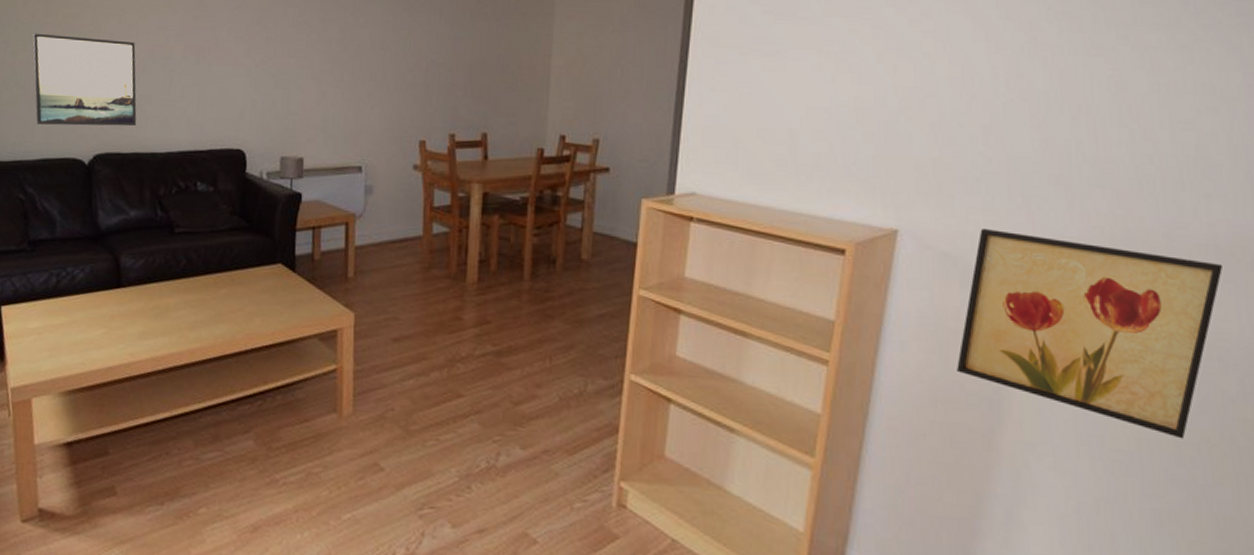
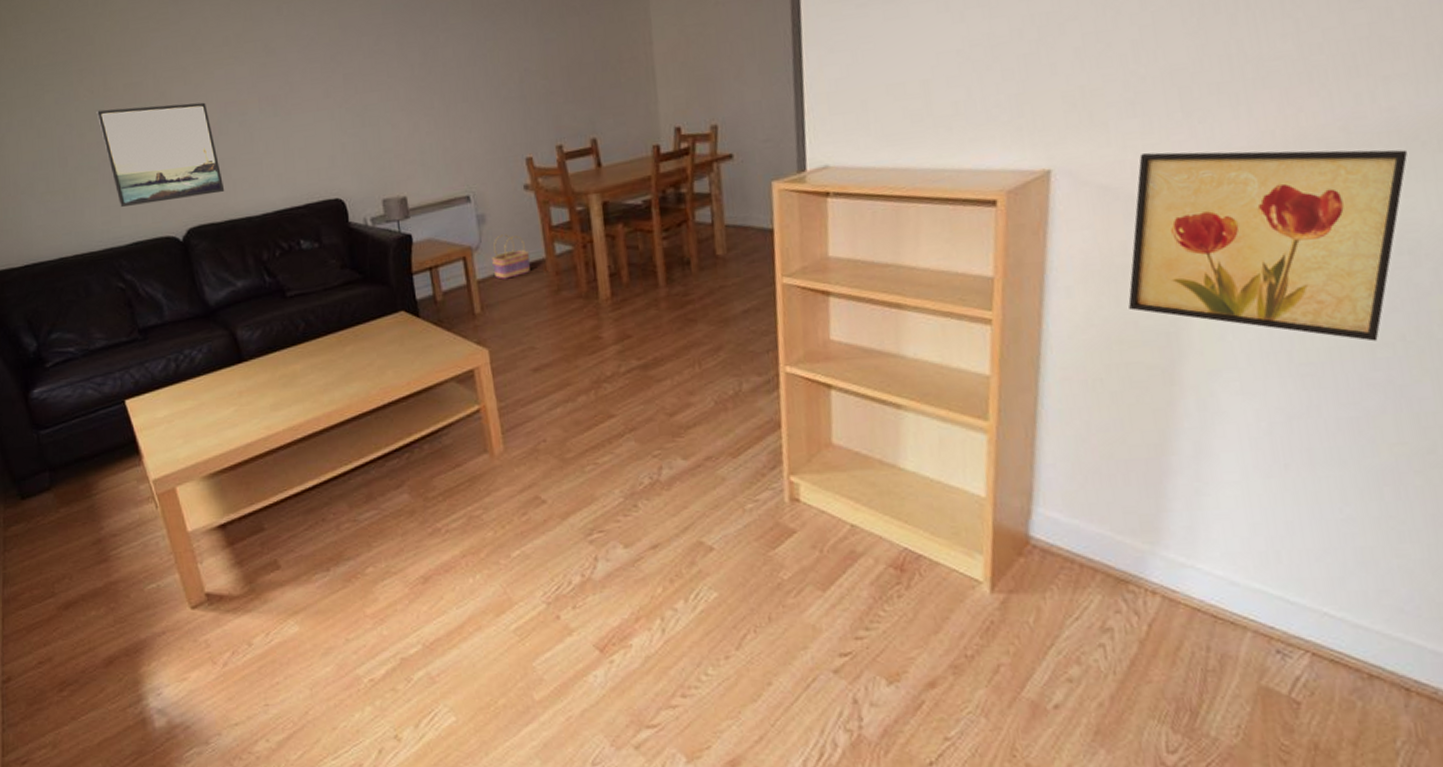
basket: none [372,207,409,250] -> present [492,234,531,279]

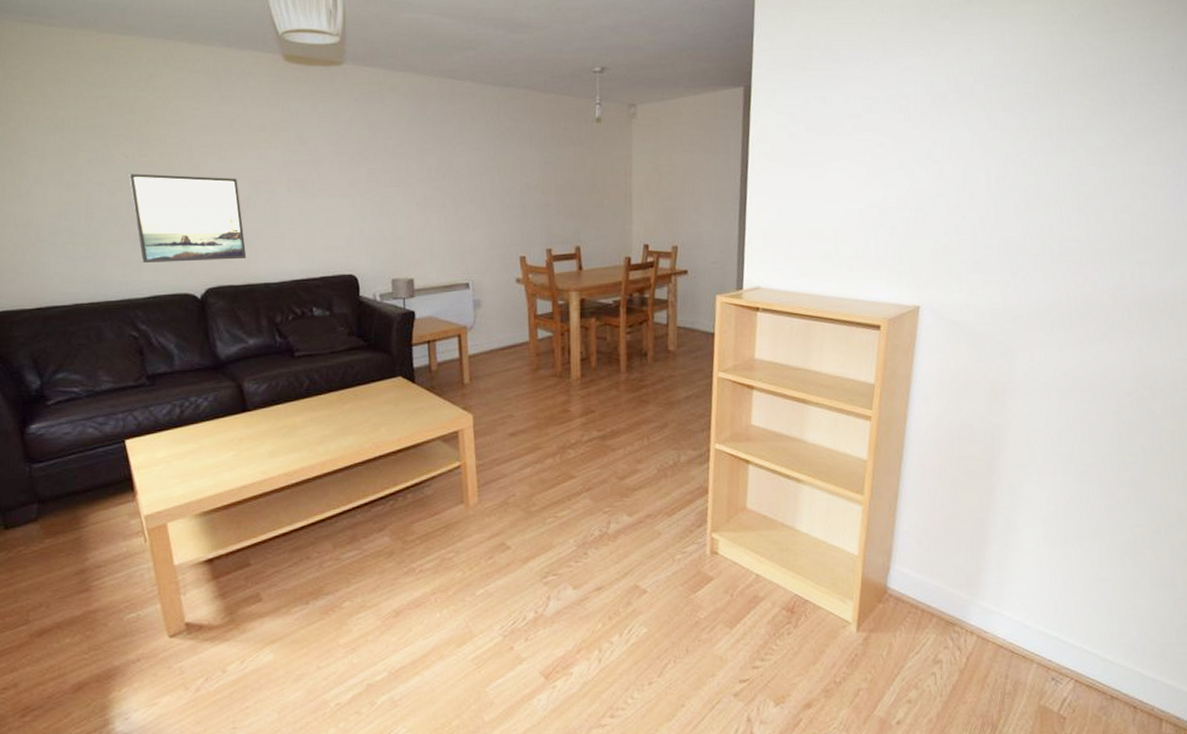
basket: present [492,234,531,279] -> none [483,318,516,356]
wall art: present [1128,149,1408,342] -> none [967,299,1151,450]

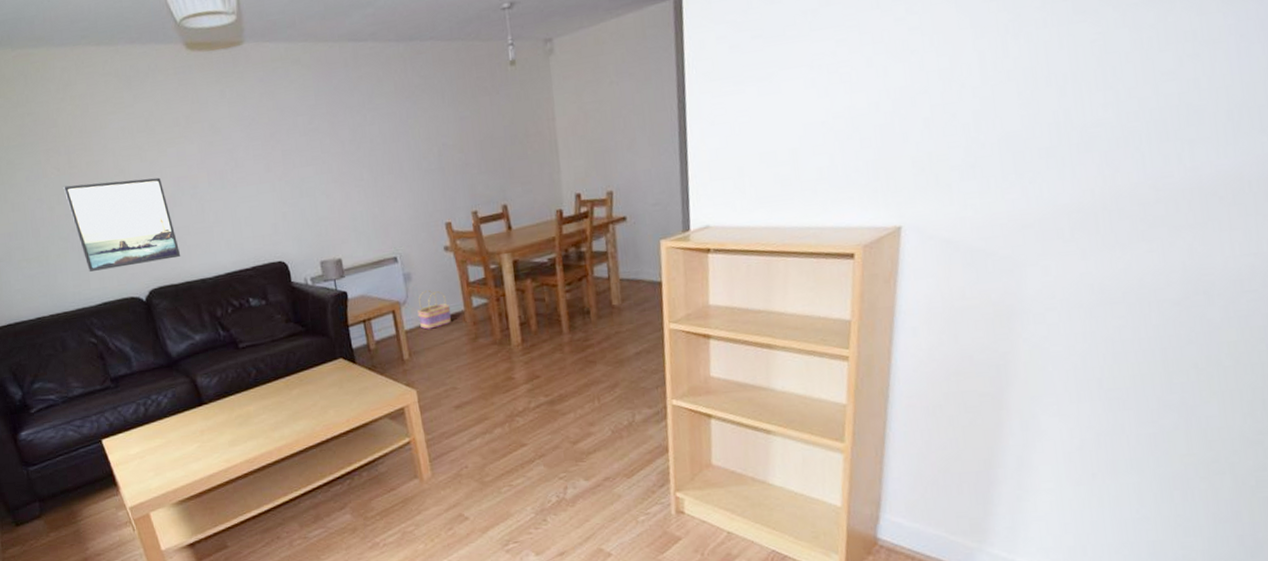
basket: none [483,318,516,356] -> present [417,290,452,330]

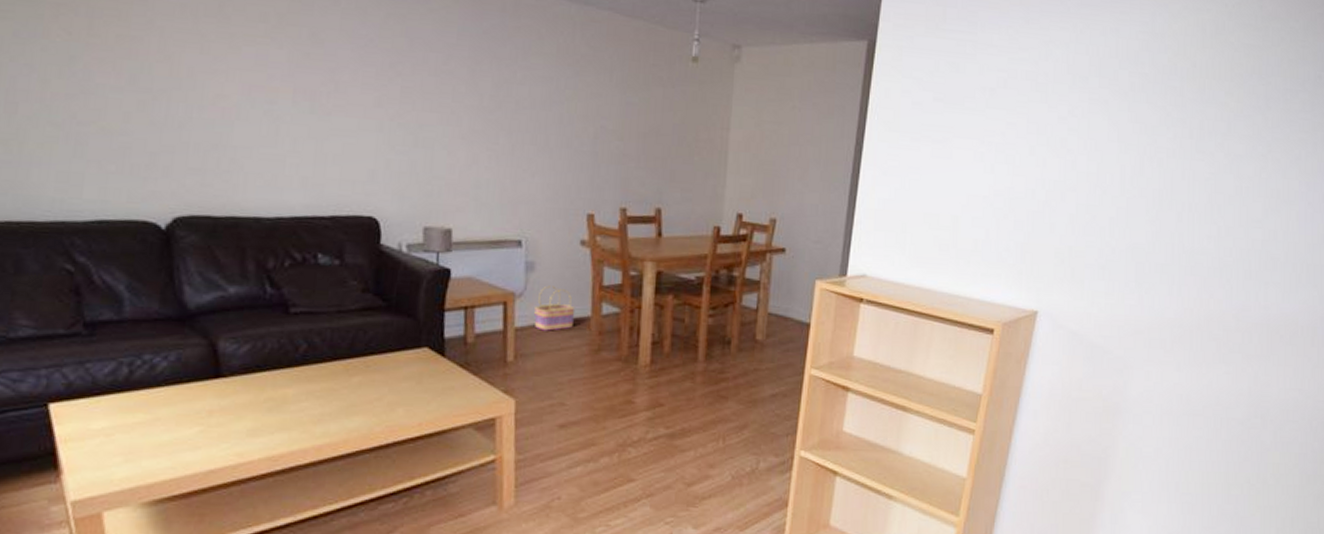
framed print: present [63,177,181,272] -> none [71,57,232,184]

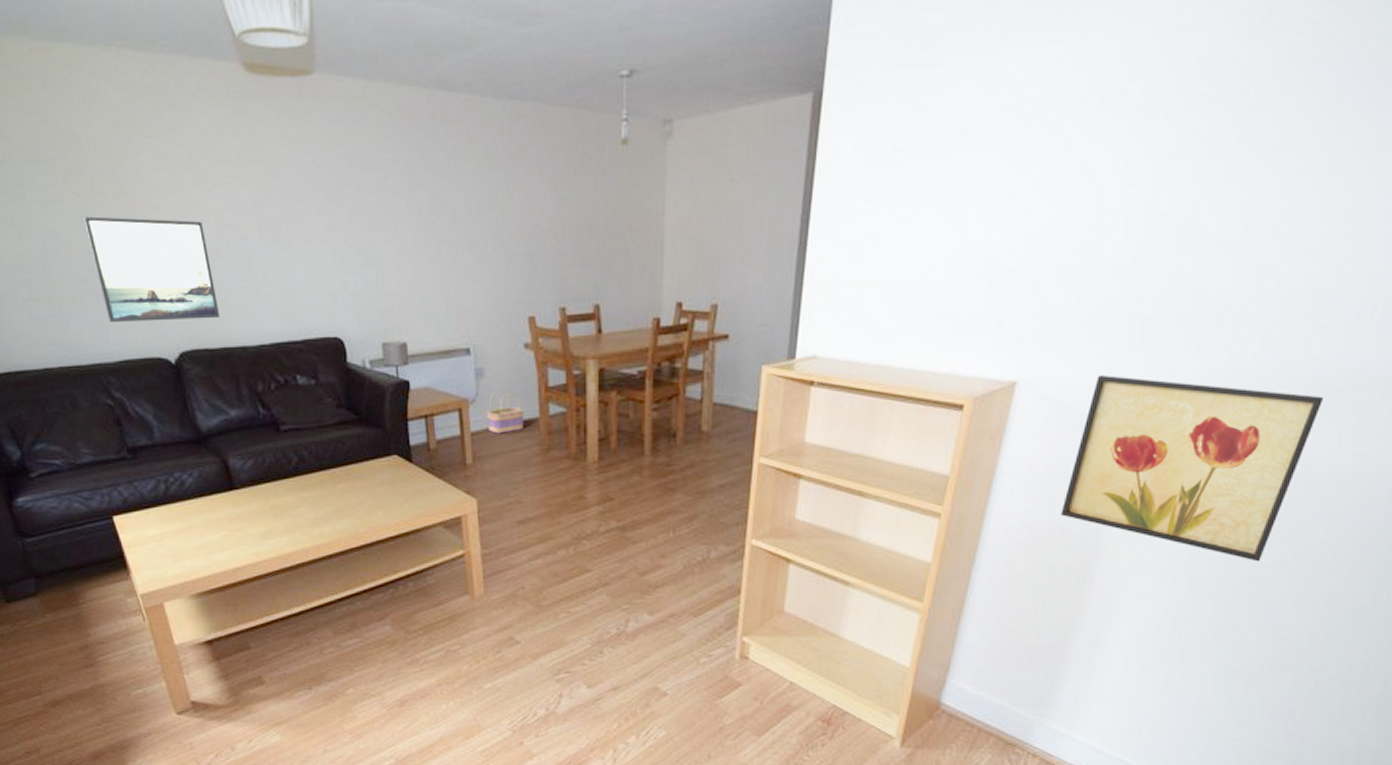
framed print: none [71,57,232,184] -> present [83,216,220,322]
wall art: none [1076,309,1270,482] -> present [1061,374,1323,562]

